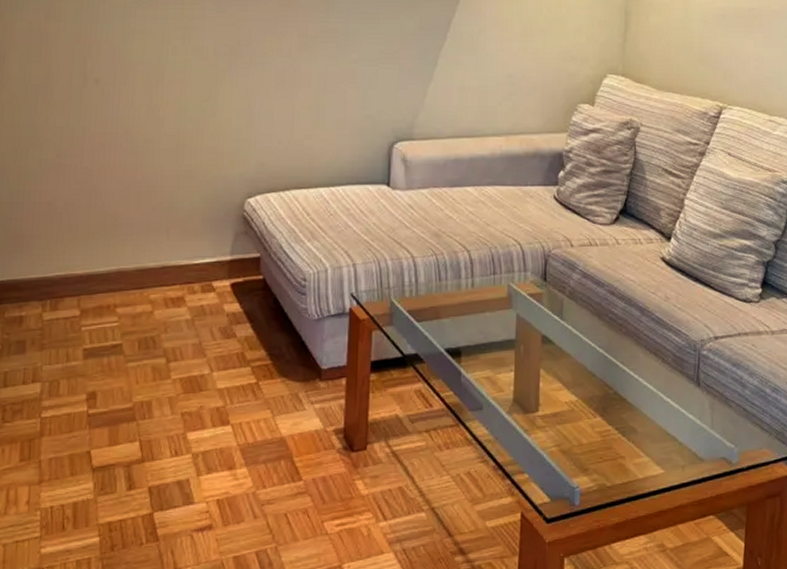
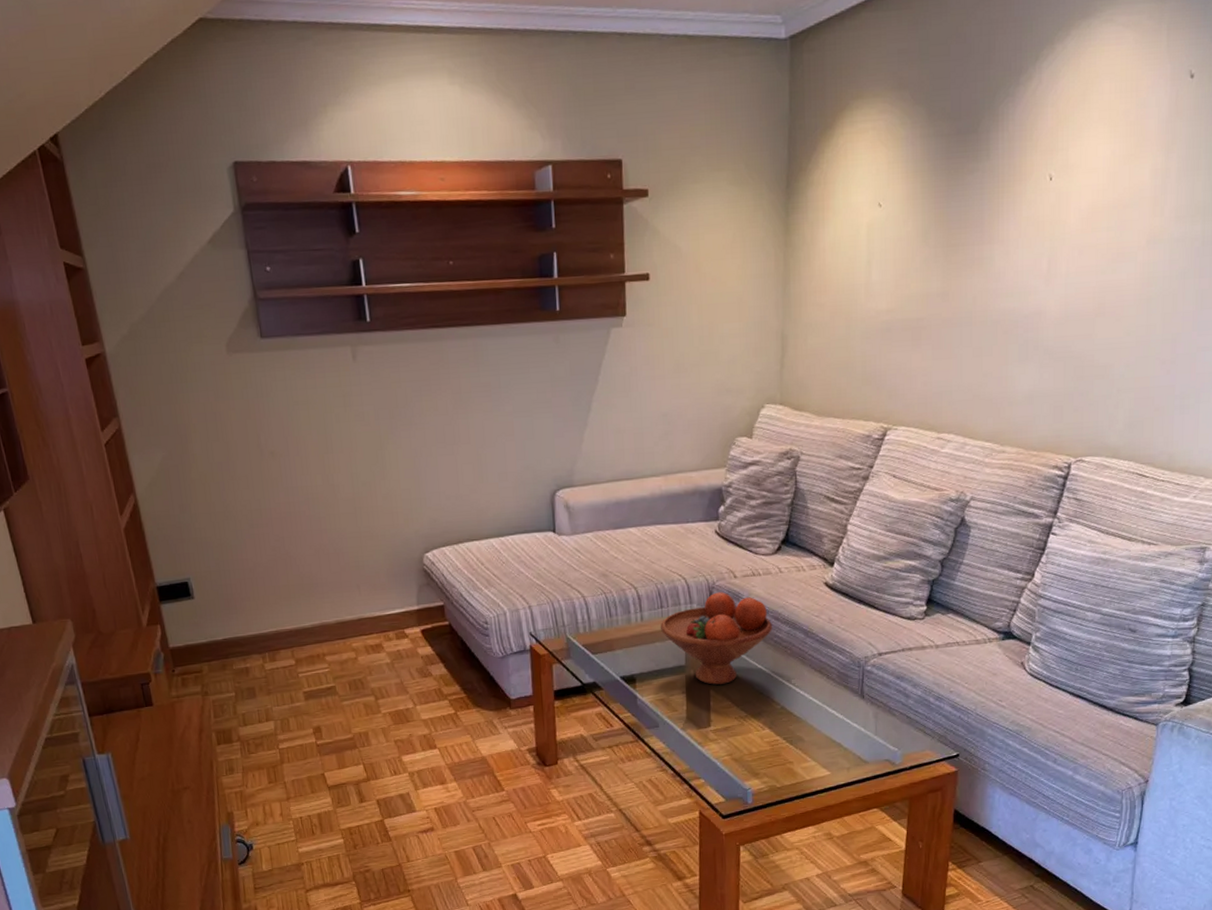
fruit bowl: none [491,261,609,363] -> present [660,592,773,685]

